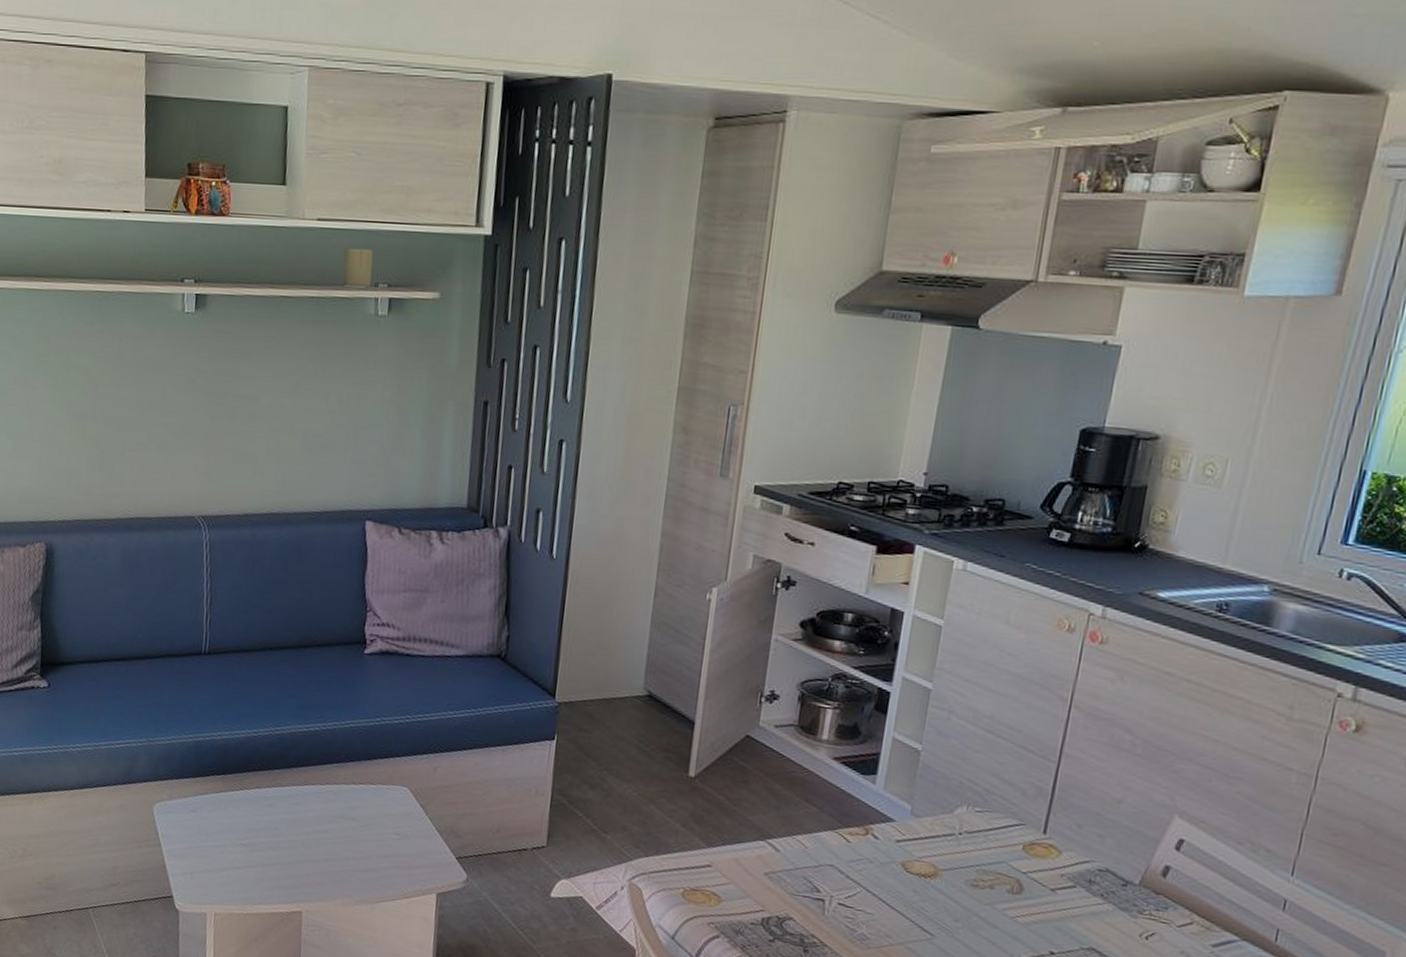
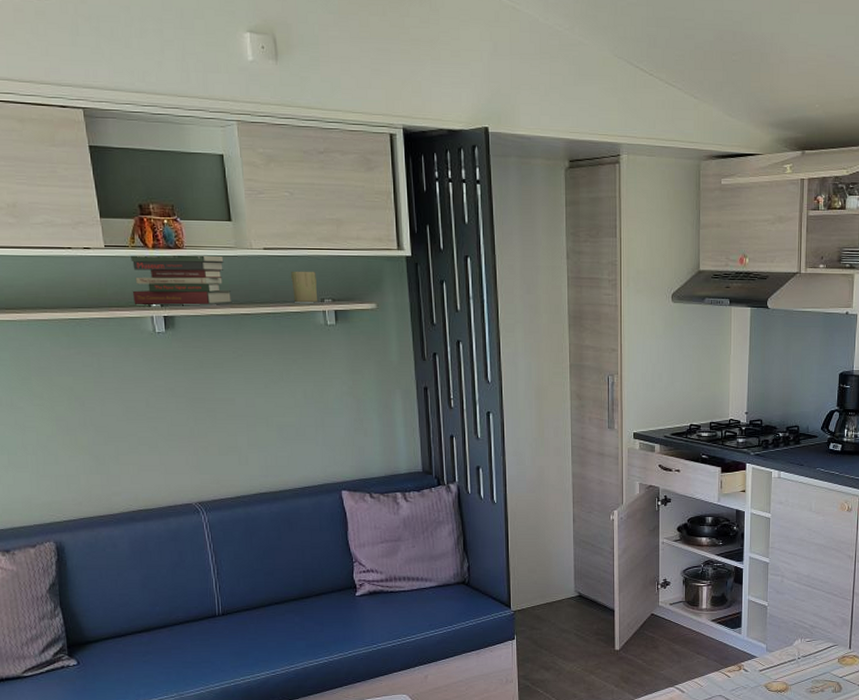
books: none [166,222,273,284] -> present [131,256,232,305]

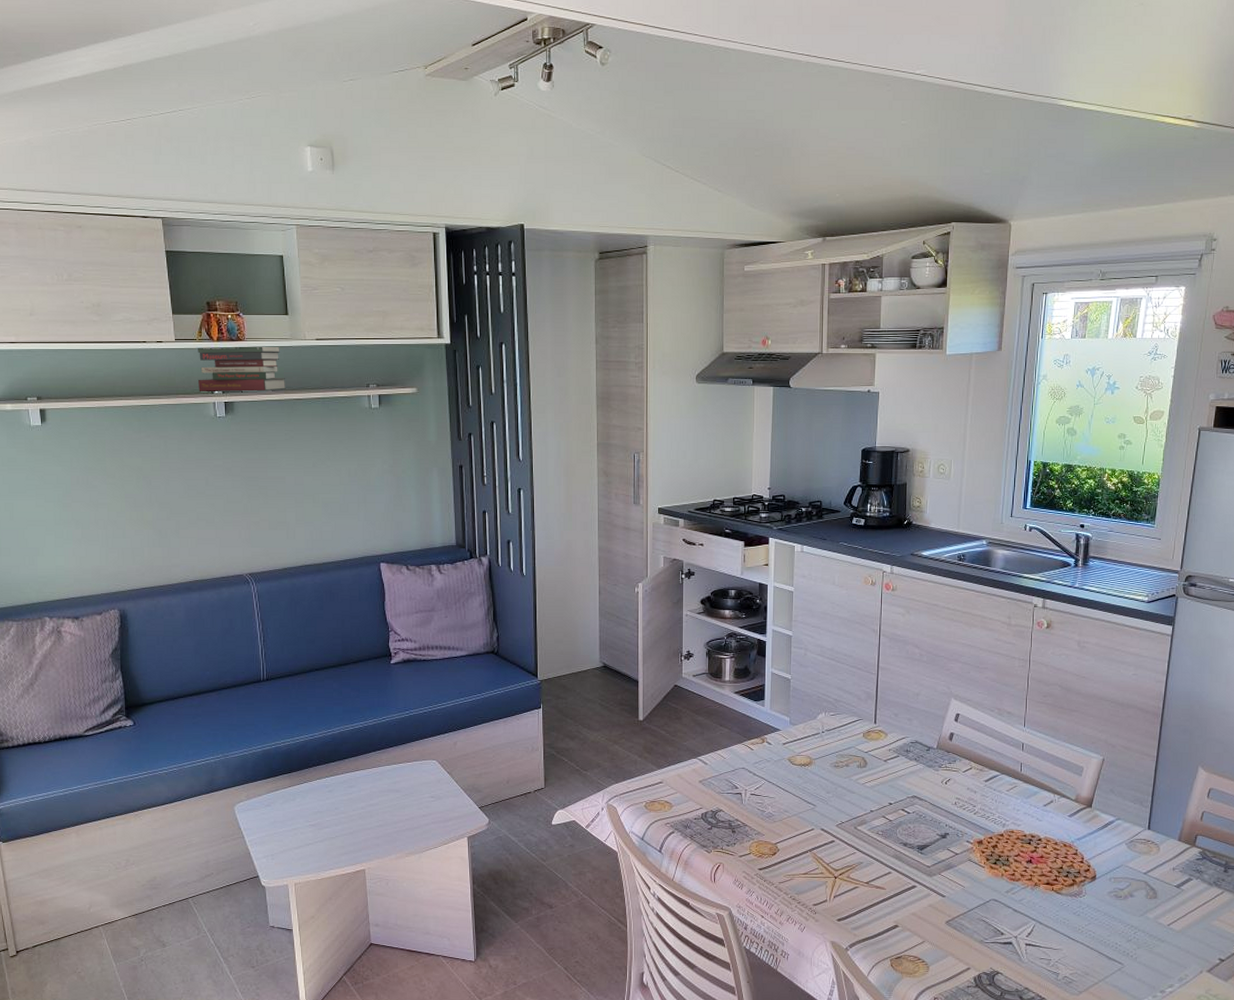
candle: present [291,271,318,303] -> none [340,359,364,388]

